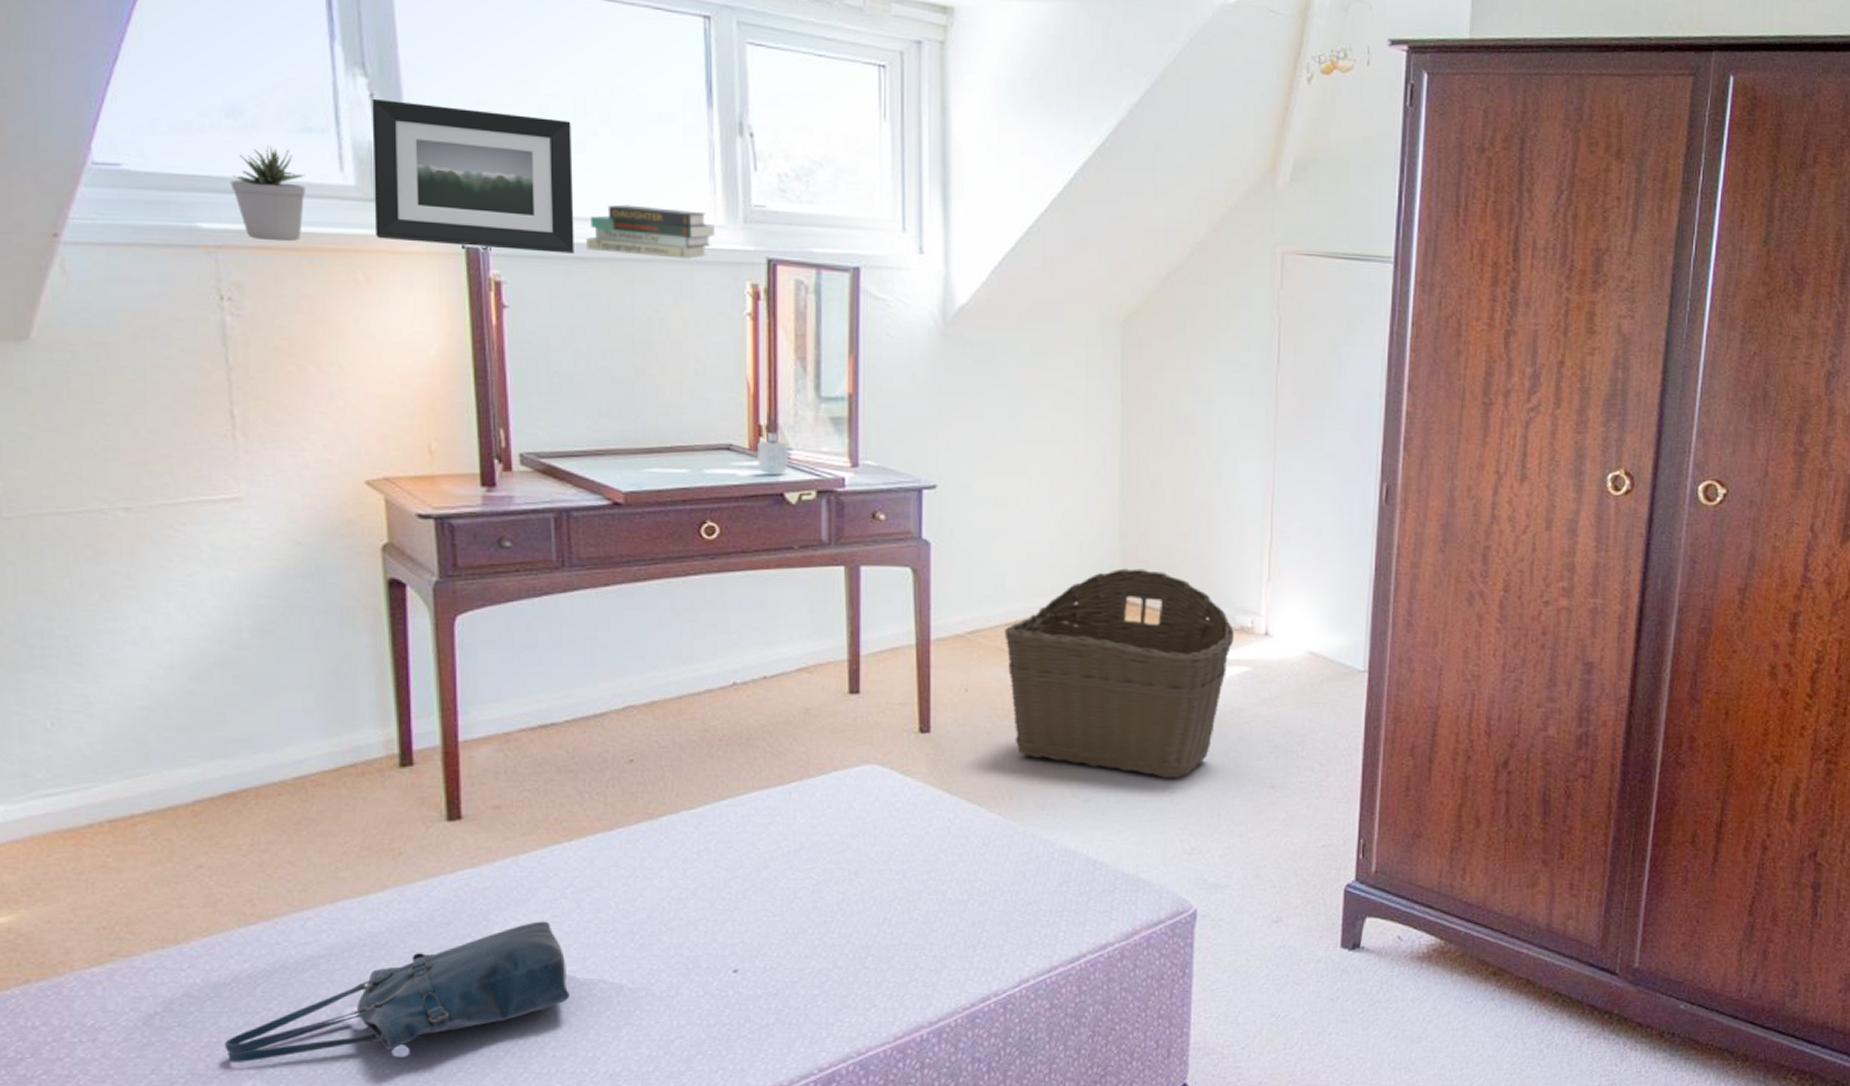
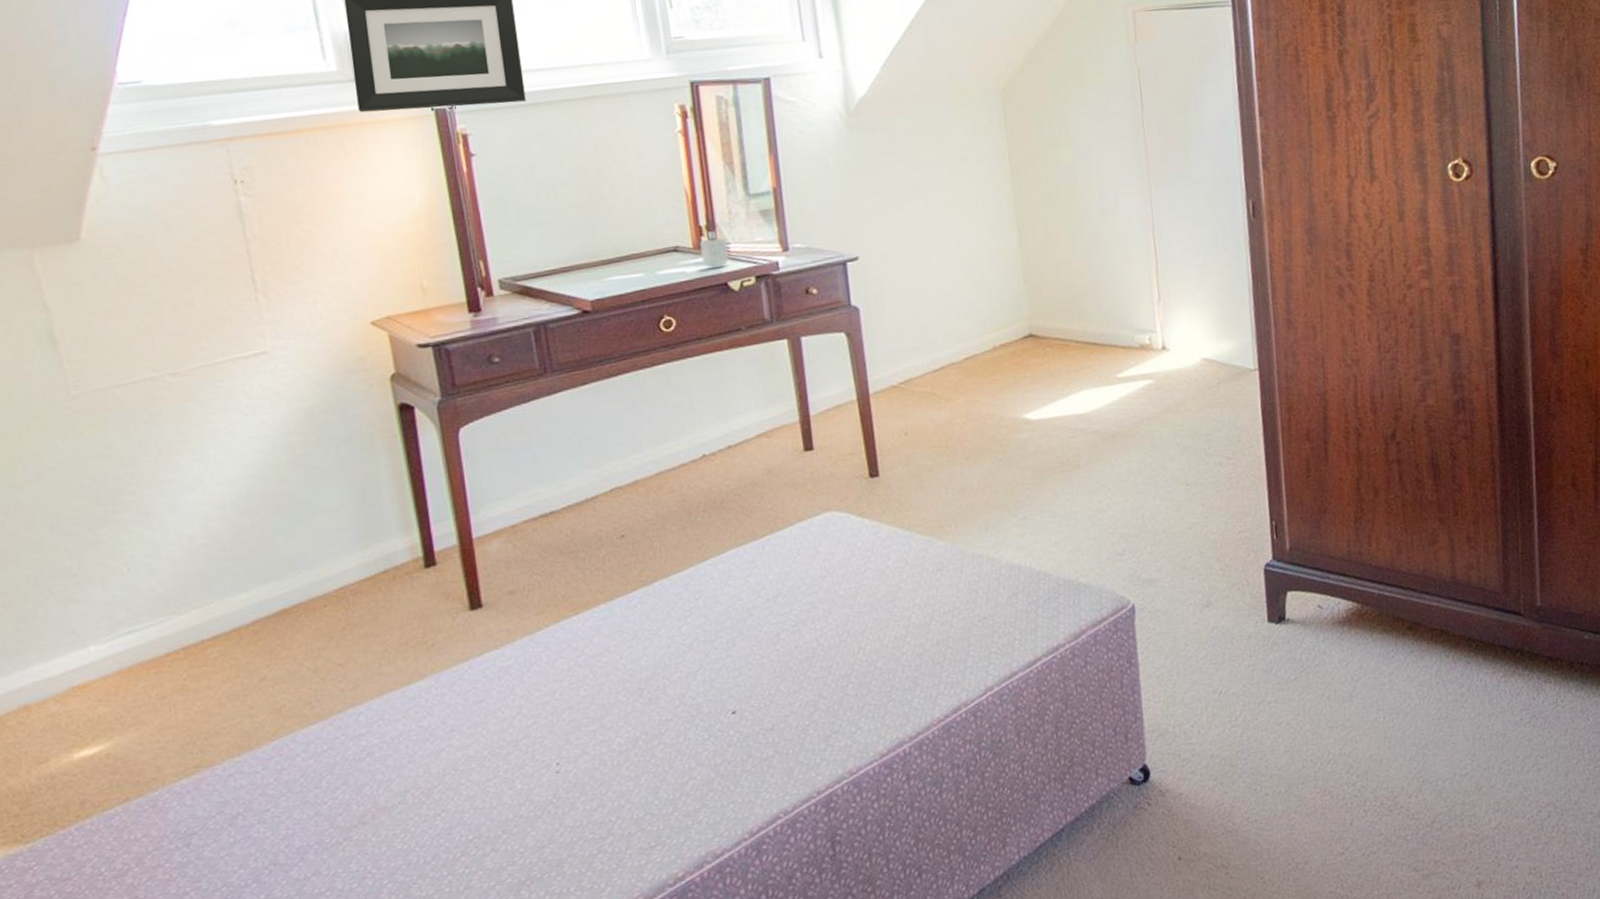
tote bag: present [224,921,571,1063] -> none [299,688,593,850]
potted plant: present [230,145,306,242] -> none [233,47,297,128]
books: present [585,204,716,259] -> none [534,50,644,97]
wicker basket: present [1004,568,1234,778] -> none [933,305,1136,489]

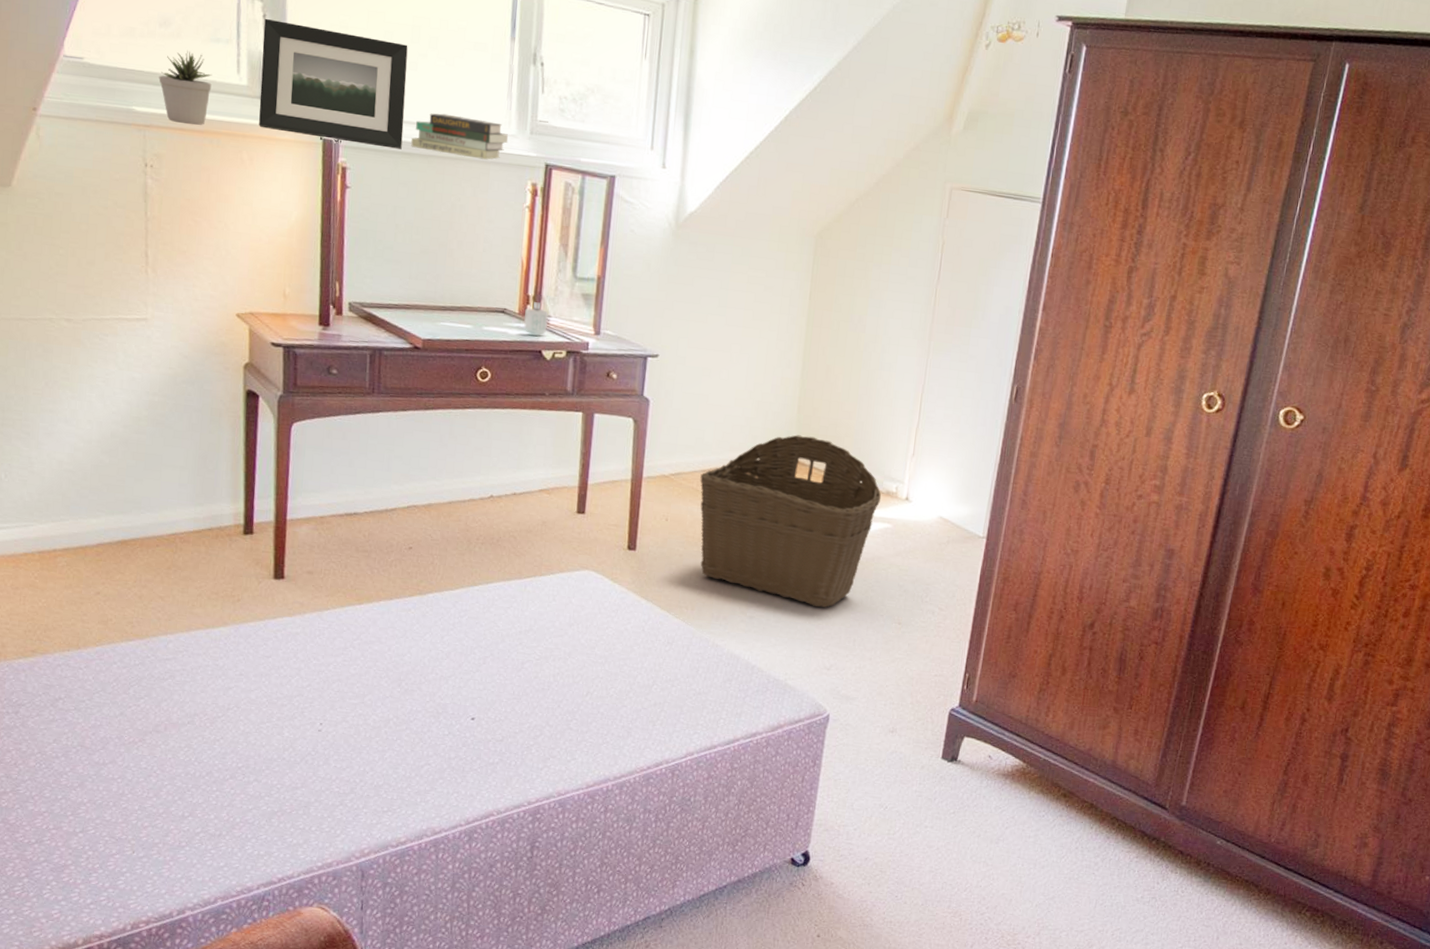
potted plant: none [233,47,297,128] -> present [159,50,212,126]
books: none [534,50,644,97] -> present [410,113,509,160]
wicker basket: none [933,305,1136,489] -> present [700,435,881,607]

